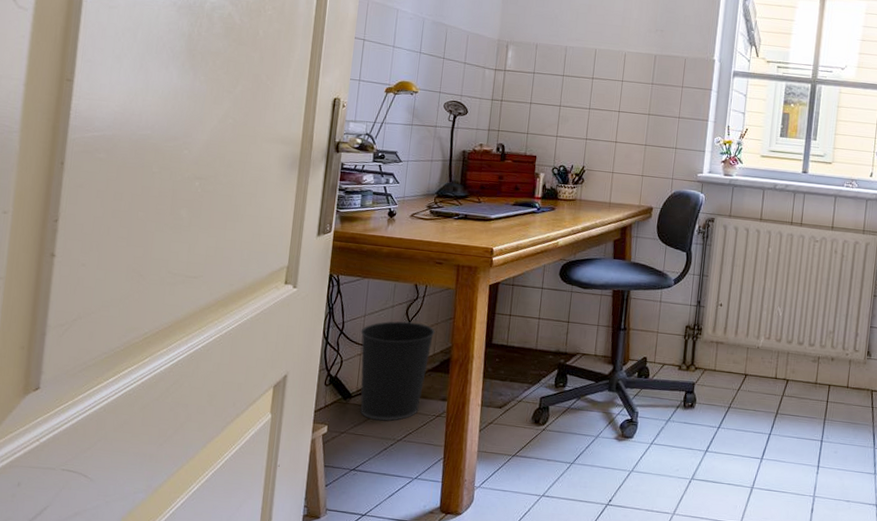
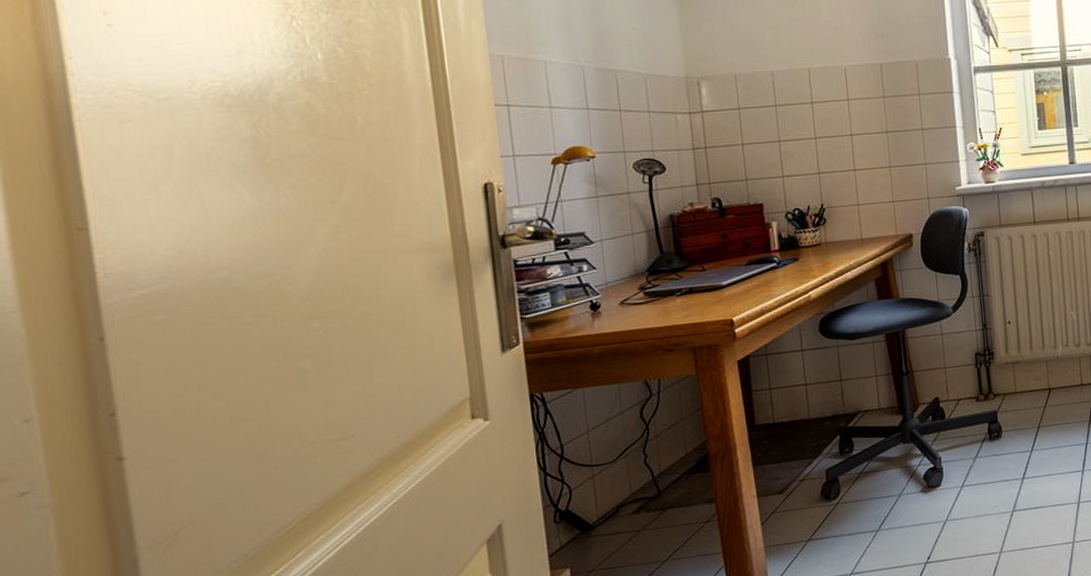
wastebasket: present [360,321,435,421] -> none [586,423,683,547]

